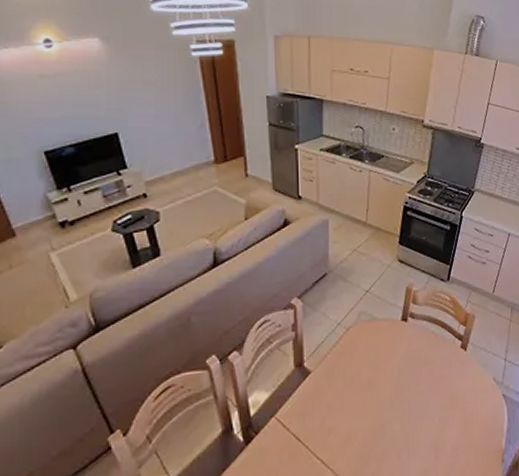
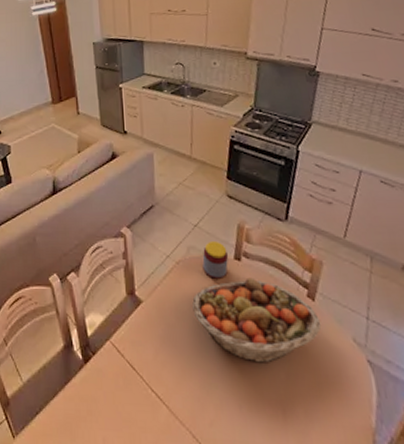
fruit basket: none [361,336,471,413] -> present [192,277,322,363]
jar: none [372,305,397,341] -> present [202,242,229,279]

